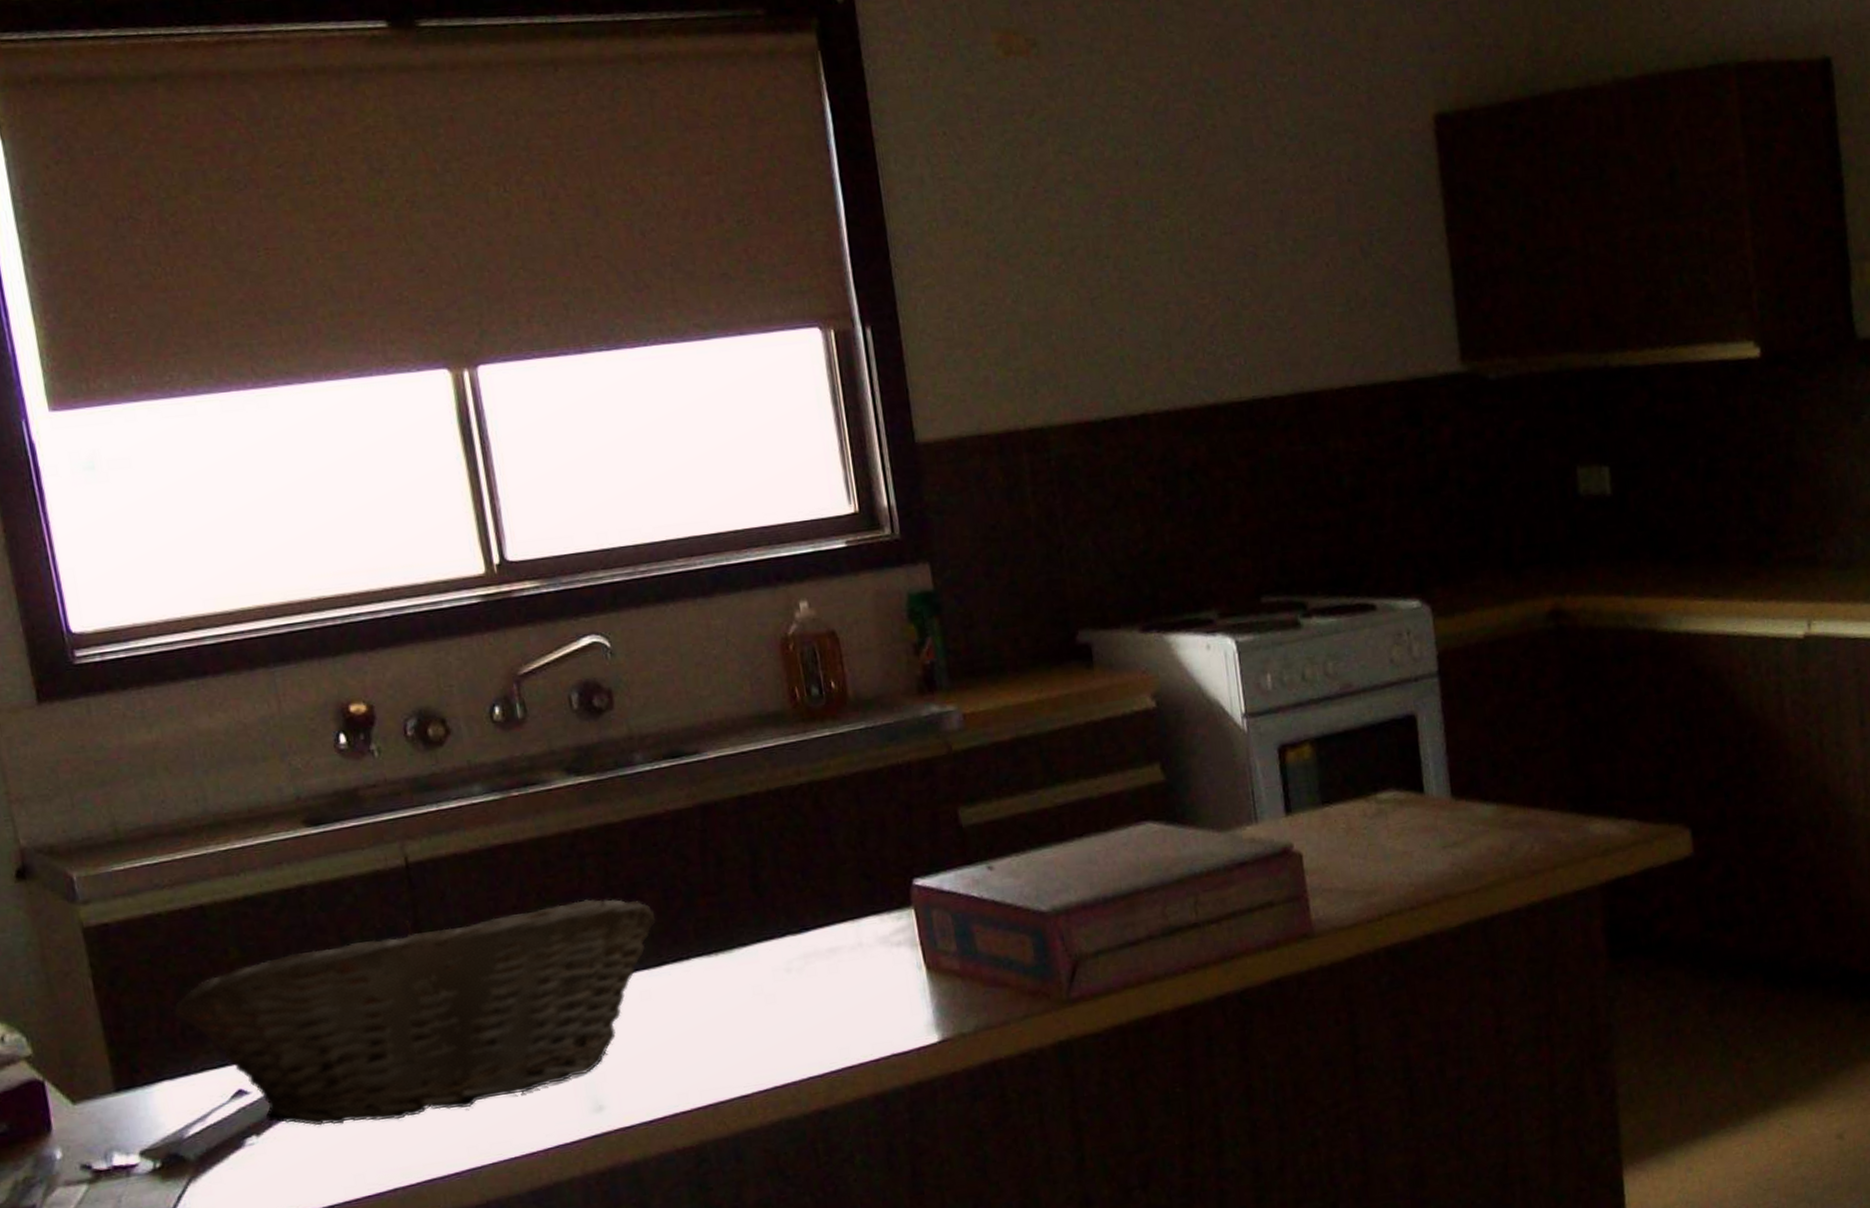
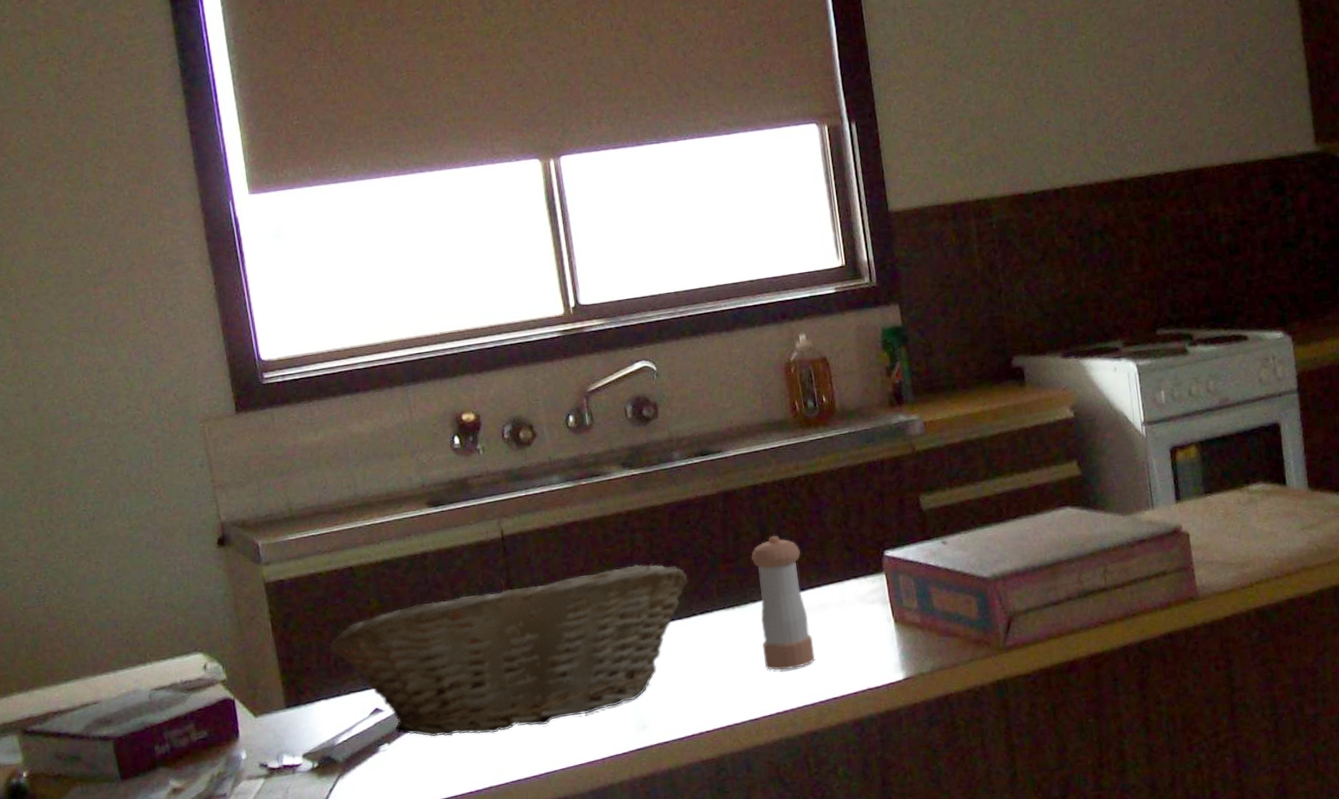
pepper shaker: none [739,860,823,1033] -> present [751,535,815,670]

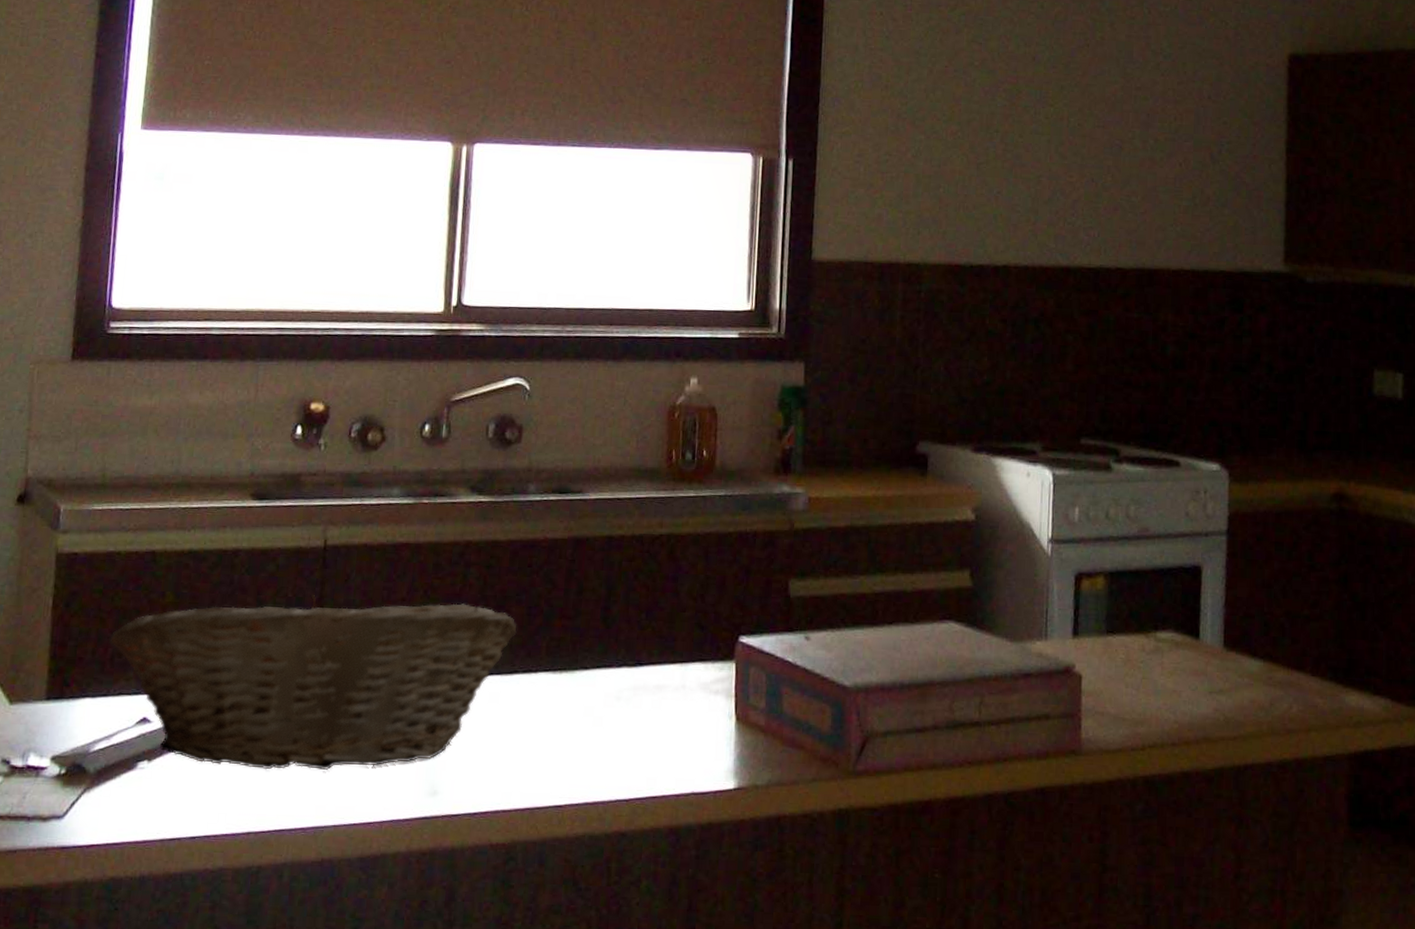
pepper shaker: present [751,535,815,670] -> none [583,597,647,754]

